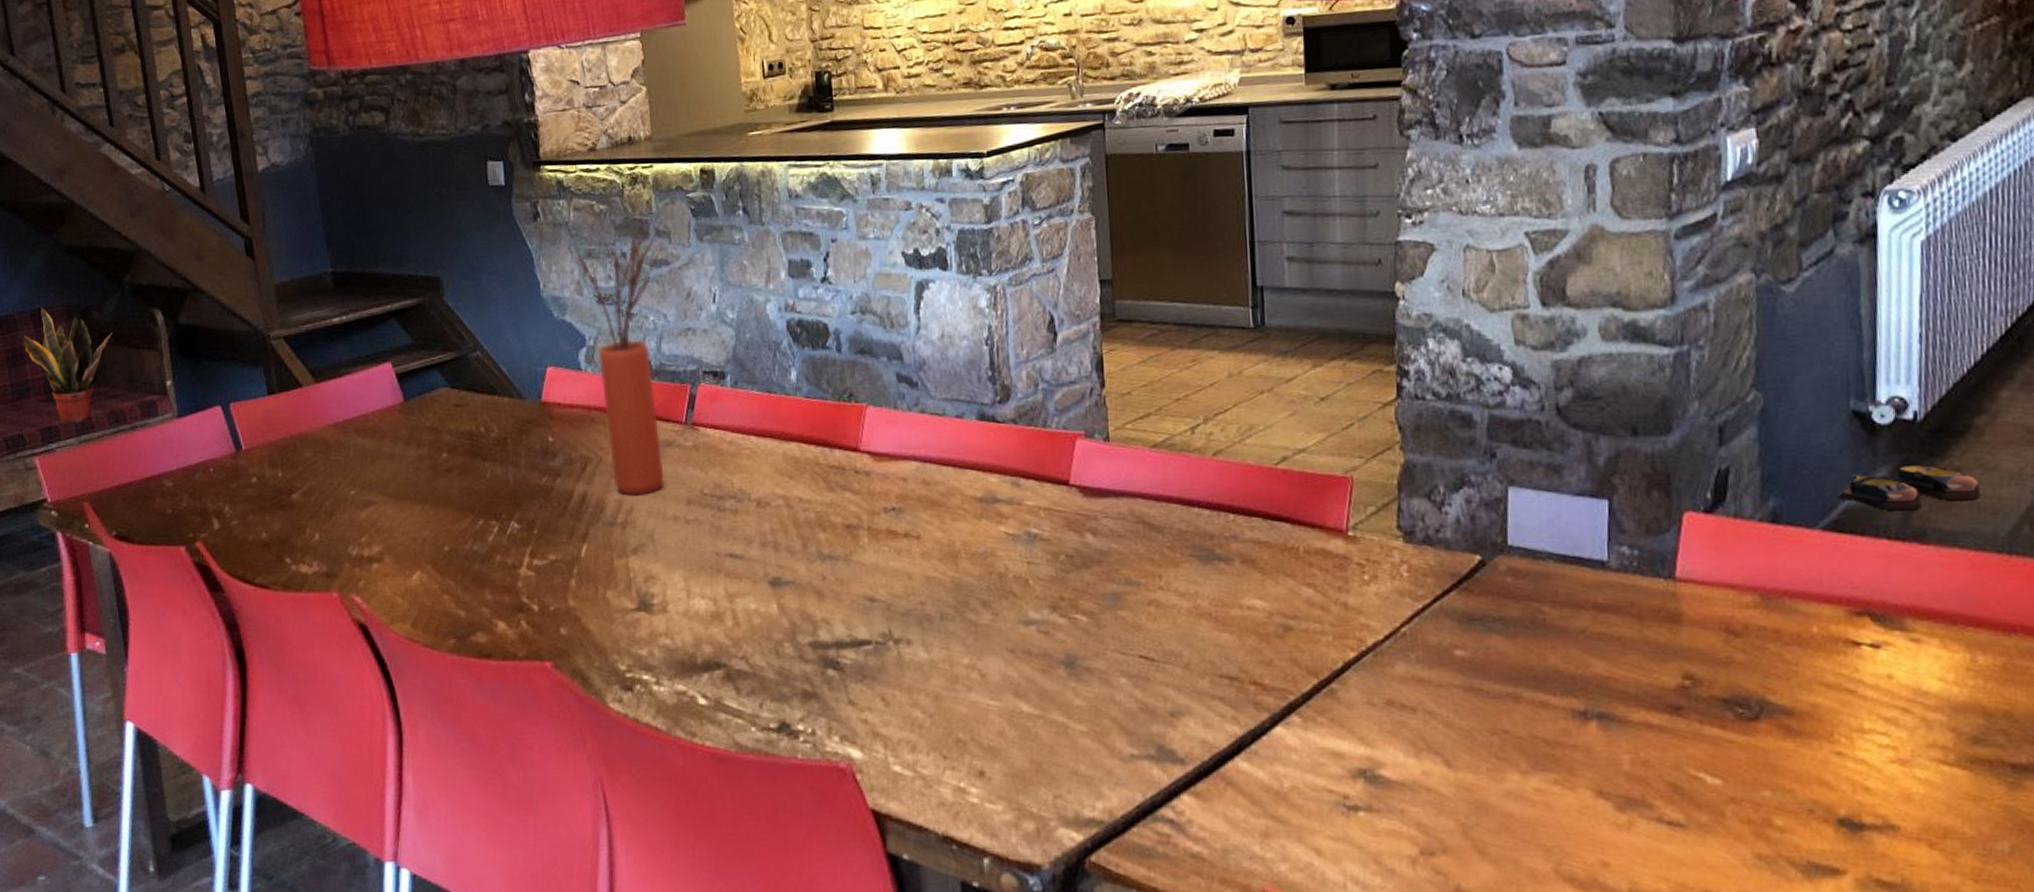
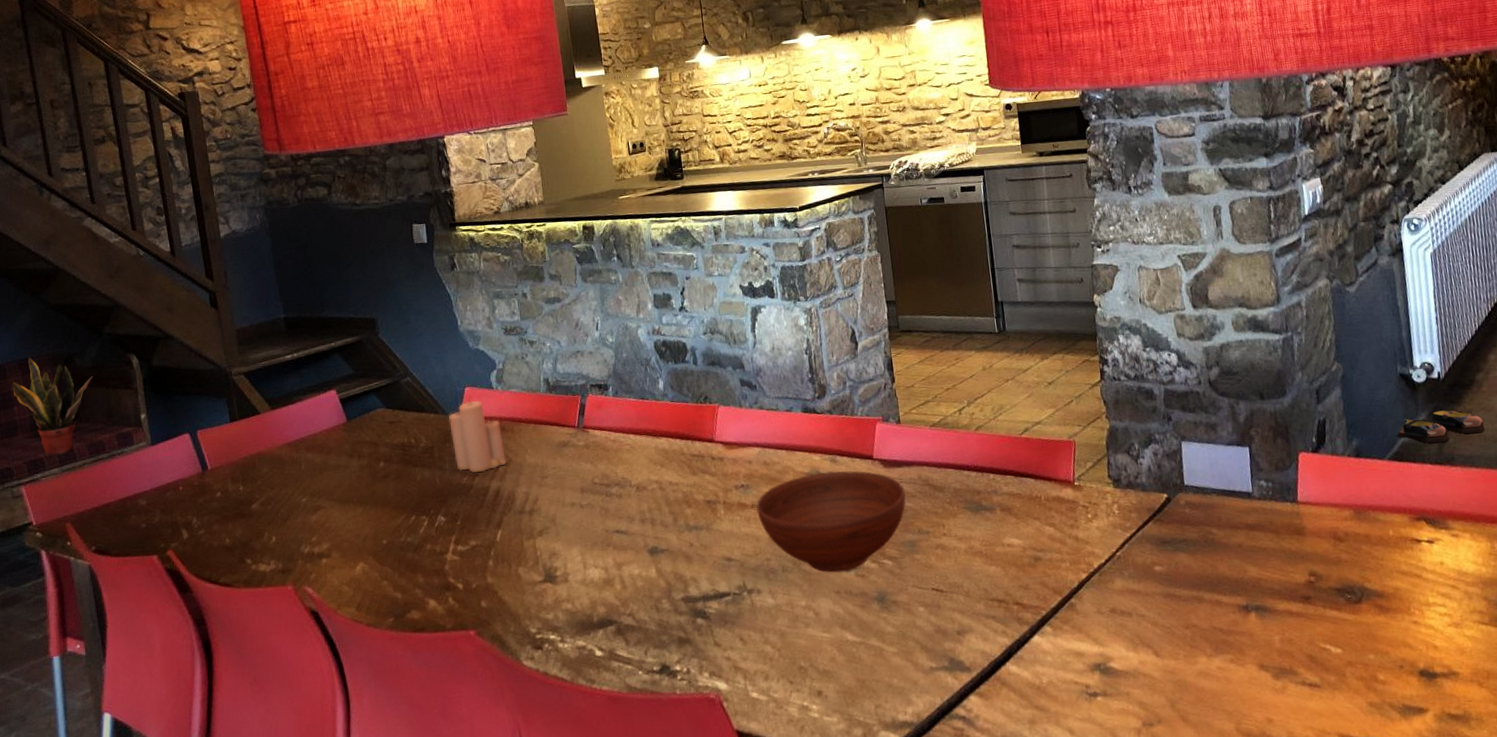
candle: none [525,379,596,472] -> present [448,397,507,473]
vase: present [577,203,665,496] -> none [487,254,563,489]
bowl: none [910,497,1111,626] -> present [756,470,906,573]

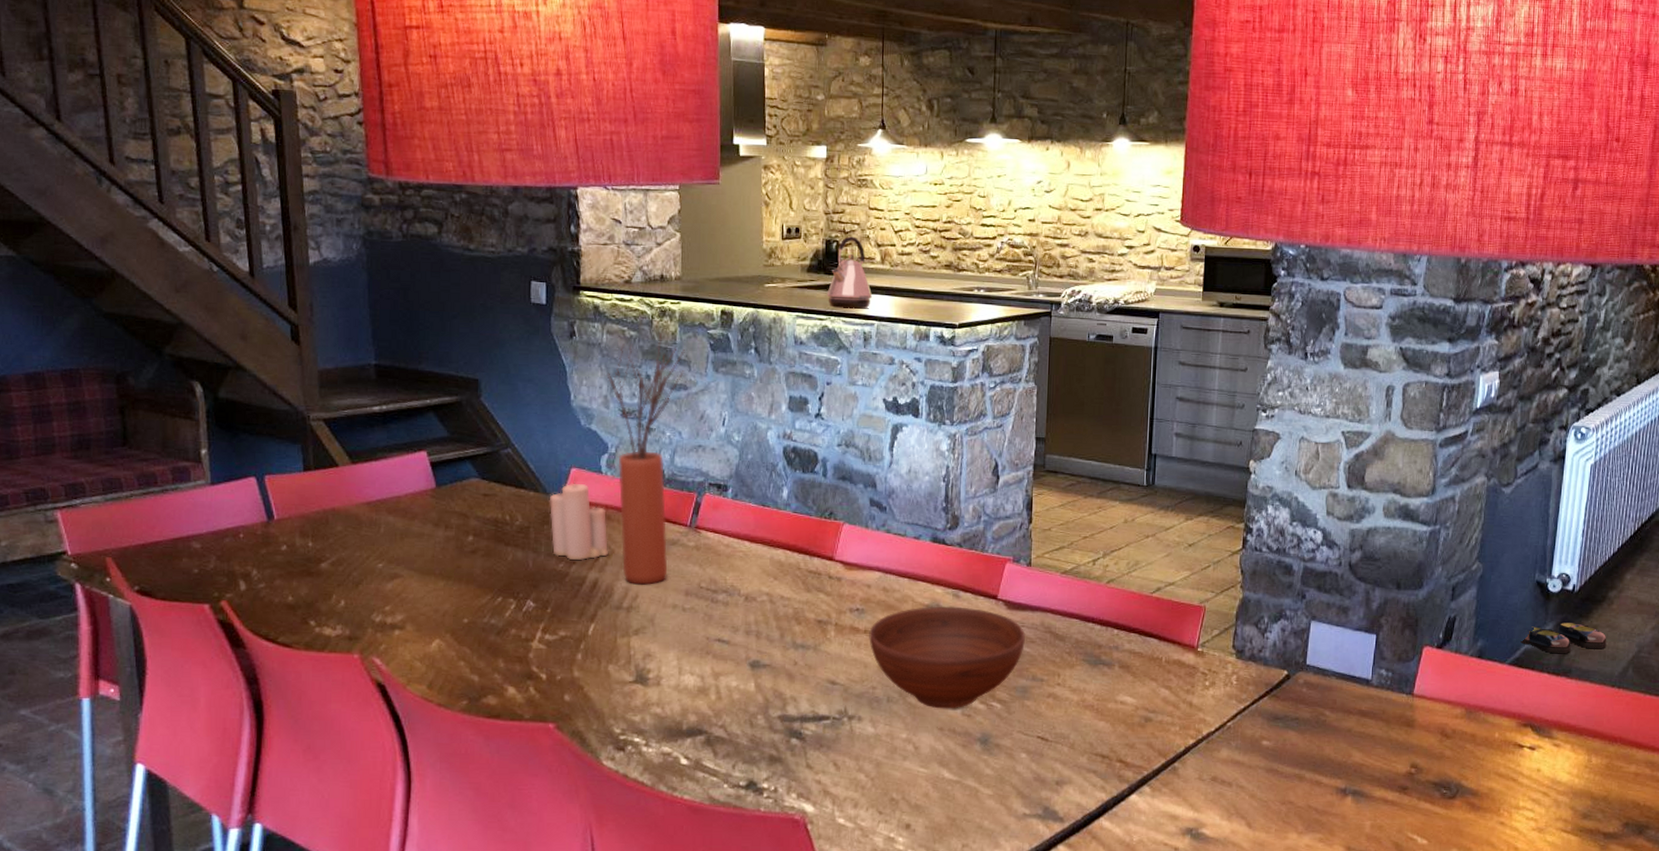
potted plant: present [12,357,93,456] -> none [52,368,148,483]
vase: none [487,254,563,489] -> present [606,333,685,585]
kettle: none [675,142,716,209] -> present [827,236,872,310]

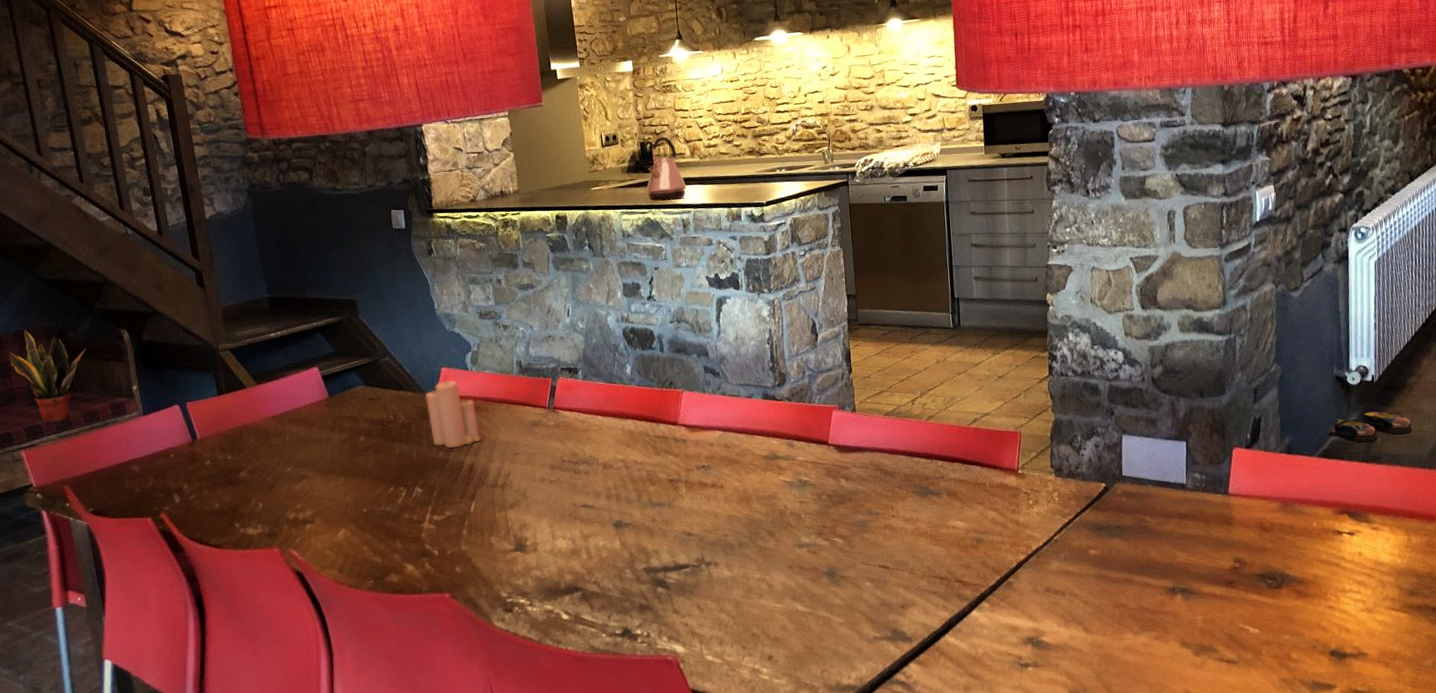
potted plant: none [52,368,148,483] -> present [9,329,86,423]
vase: present [606,333,685,585] -> none [463,241,534,464]
bowl: present [869,606,1025,709] -> none [716,454,858,549]

